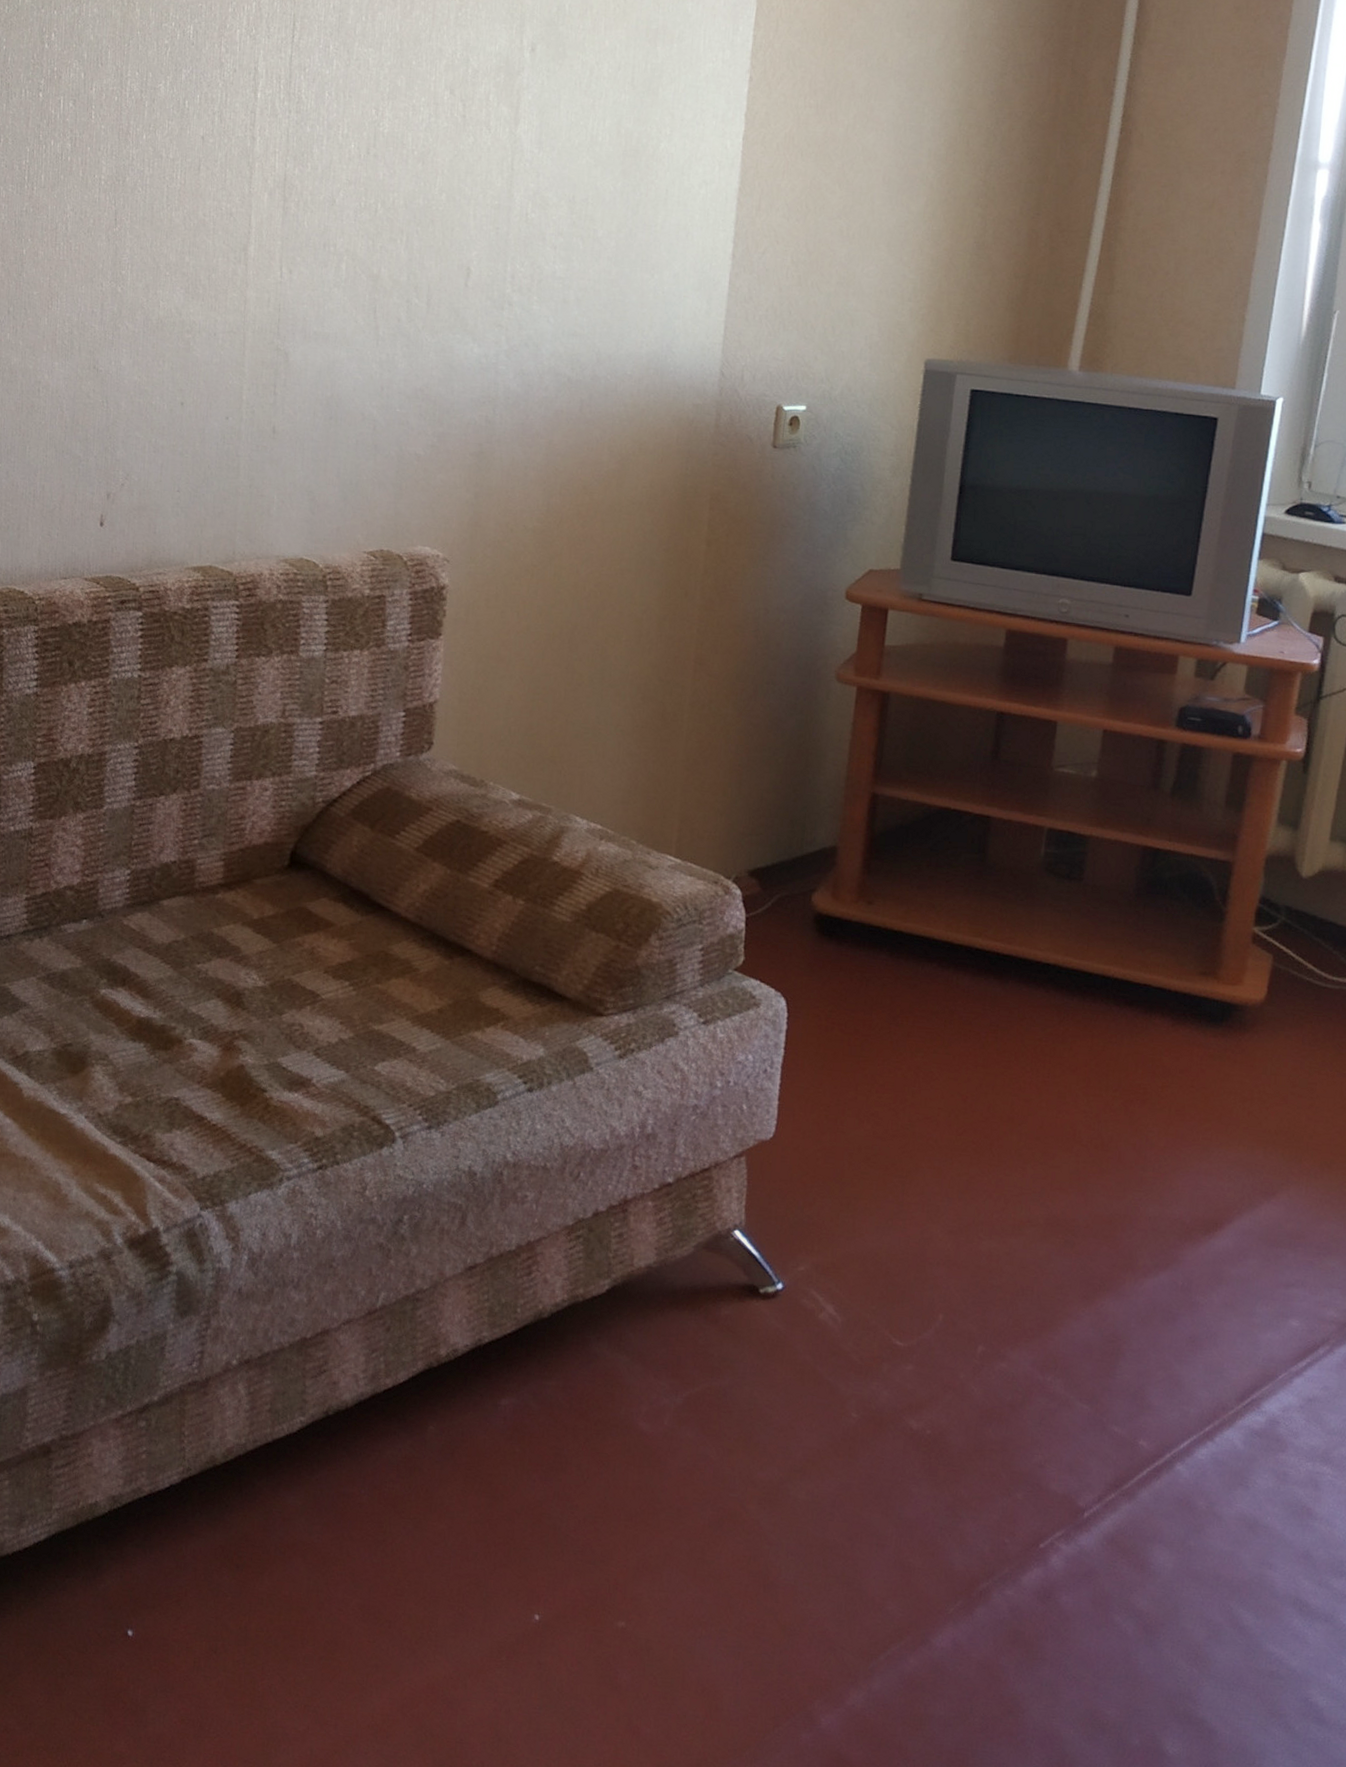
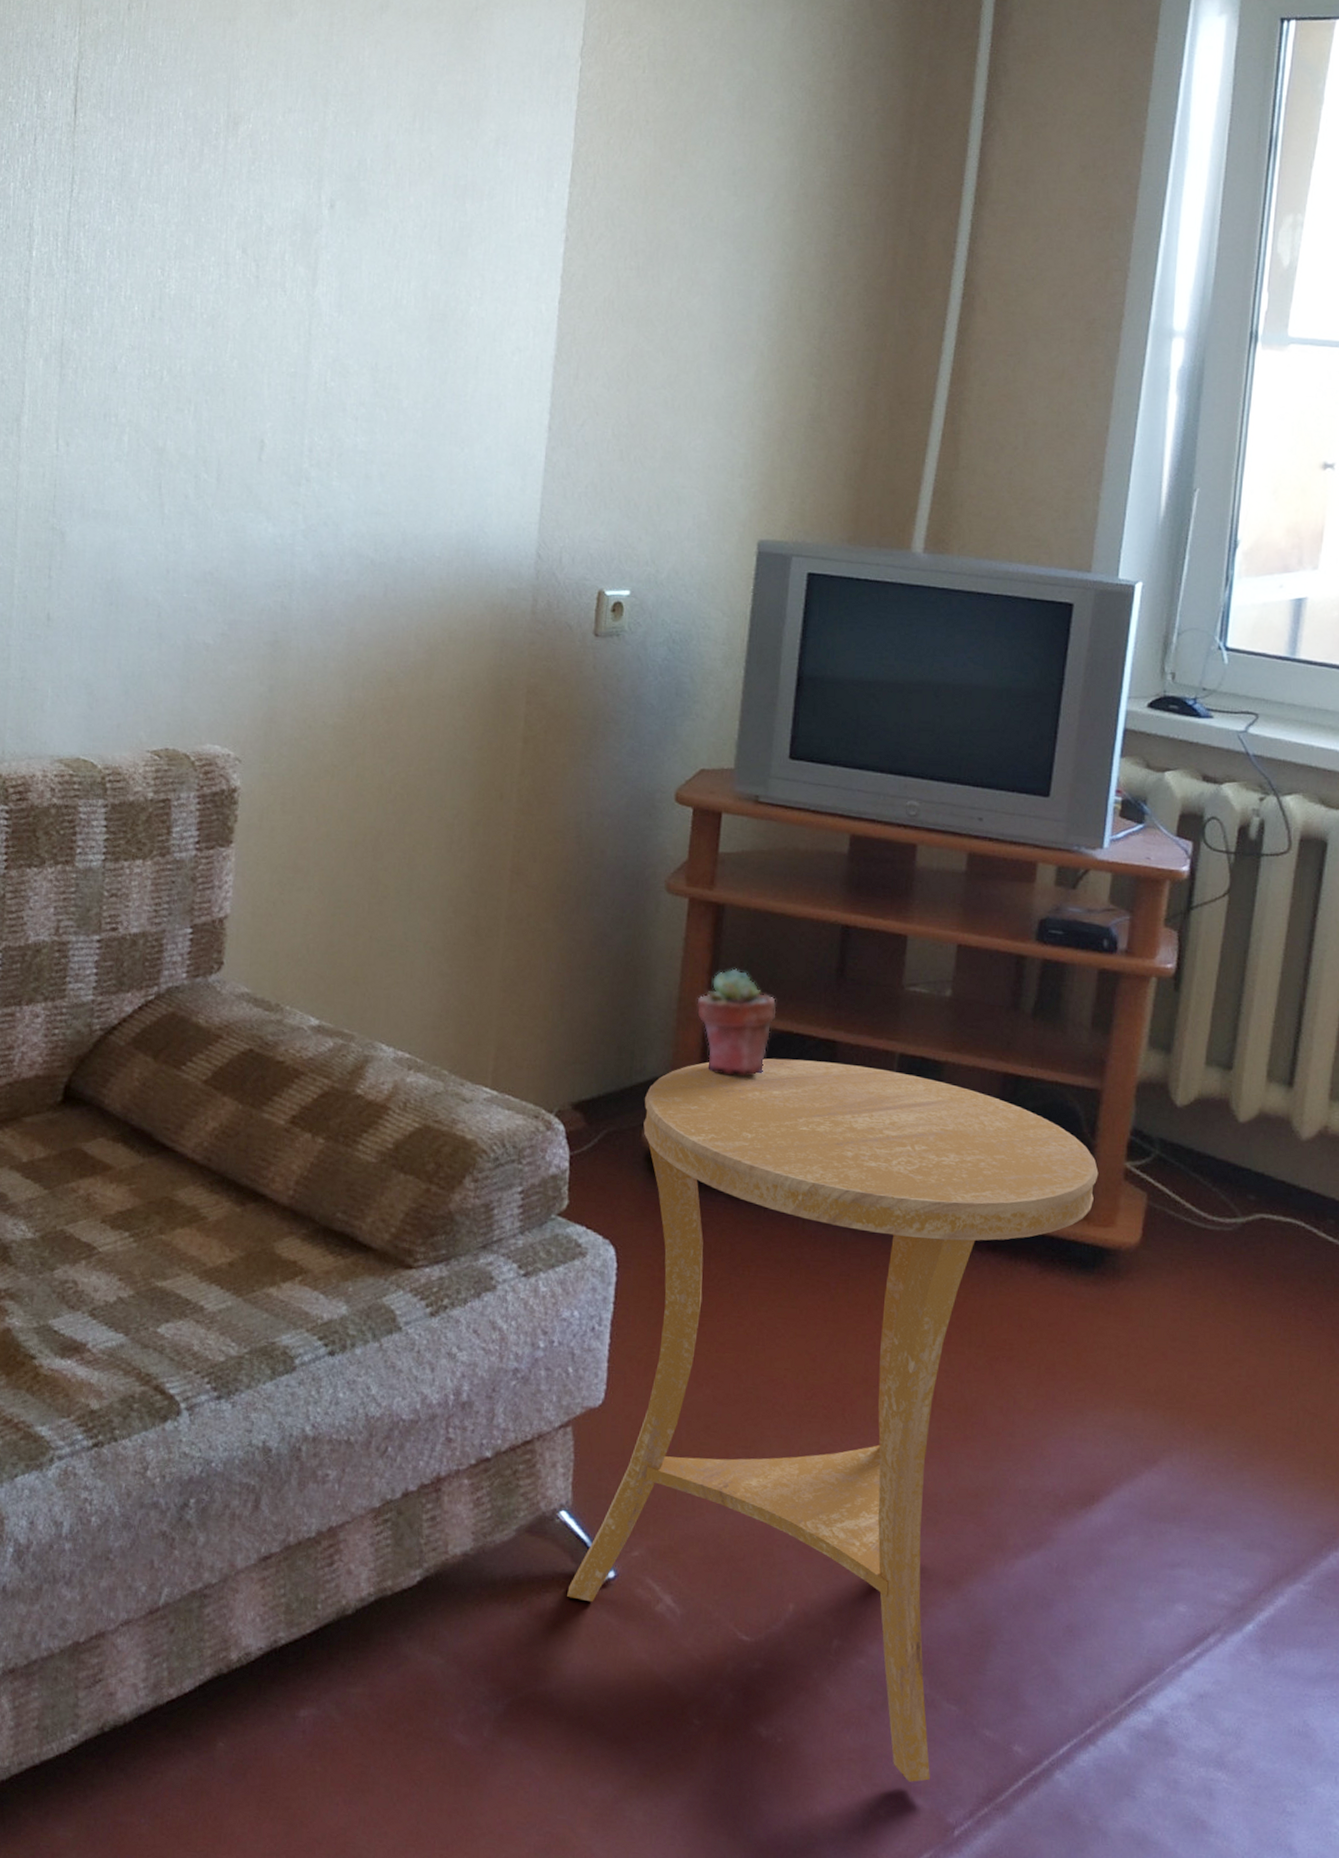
side table: none [740,831,1229,1471] -> present [567,1058,1099,1782]
potted succulent: none [863,750,936,846] -> present [696,968,776,1075]

